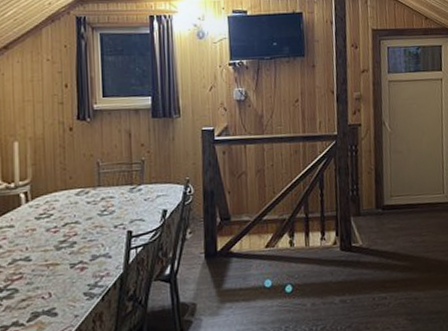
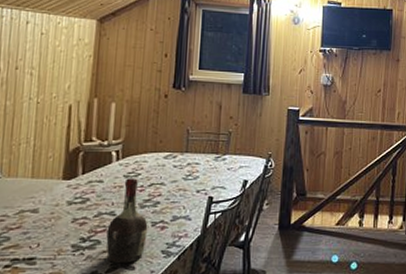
cognac bottle: none [23,219,67,312] -> present [106,178,148,264]

